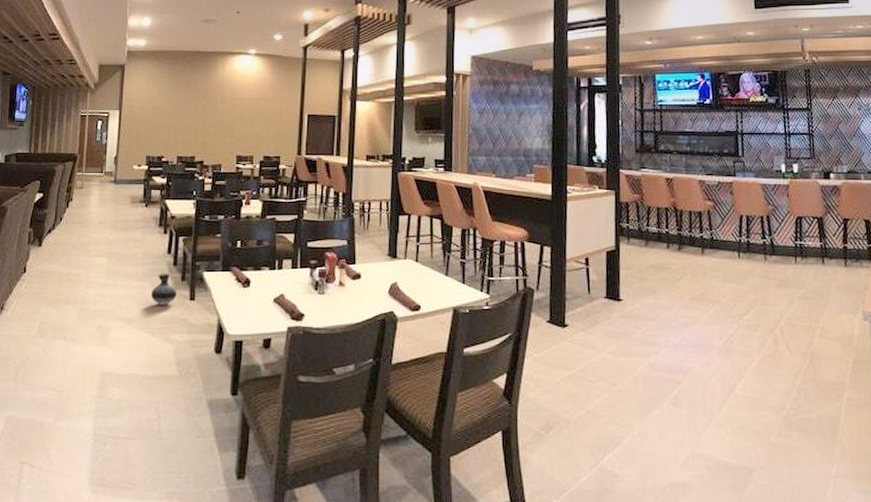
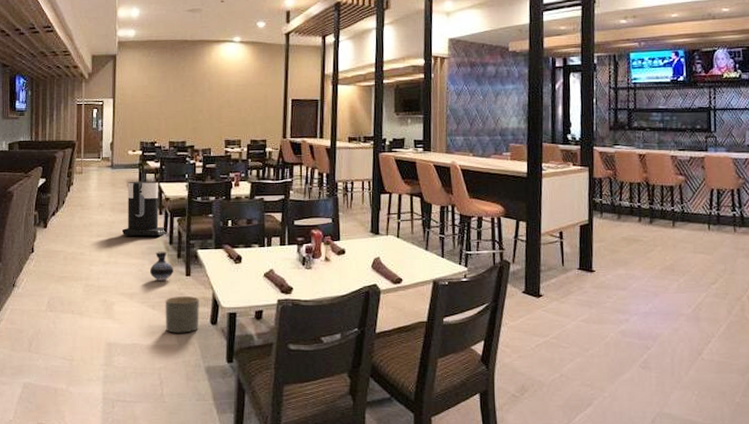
trash can: none [122,197,172,257] -> present [121,181,167,237]
planter: none [165,322,203,363] -> present [165,296,199,333]

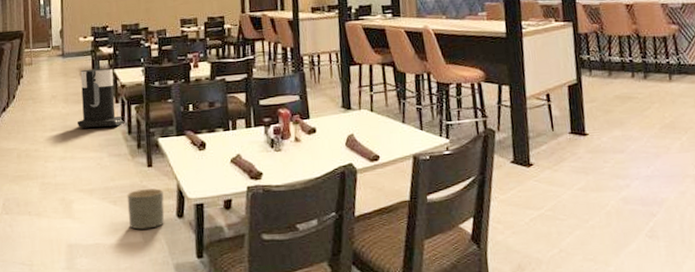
ceramic jug: present [150,251,174,281] -> none [109,142,135,174]

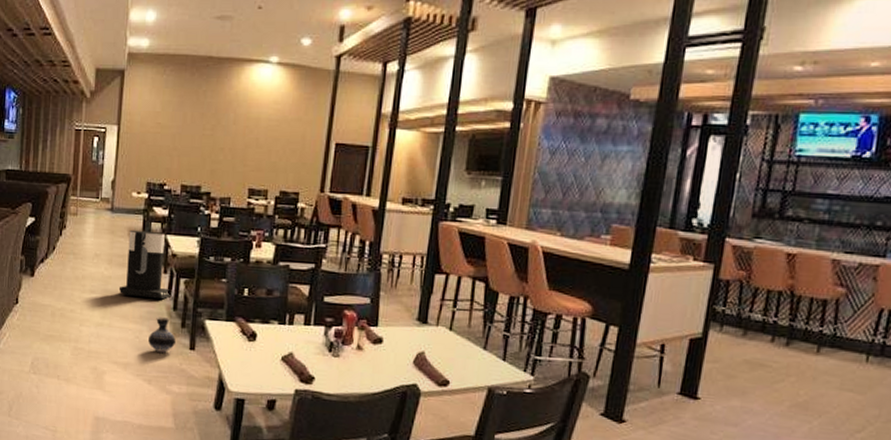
ceramic jug: none [109,142,135,174] -> present [148,317,177,353]
planter: present [127,188,165,230] -> none [162,372,203,416]

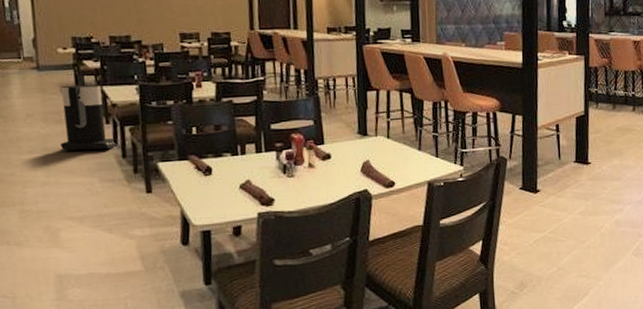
ceramic jug: present [148,317,177,353] -> none [101,166,132,201]

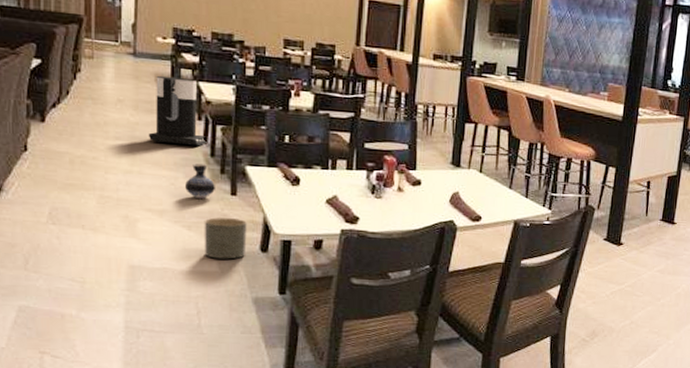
ceramic jug: none [101,166,132,201] -> present [185,163,216,199]
planter: none [123,215,168,258] -> present [204,217,247,260]

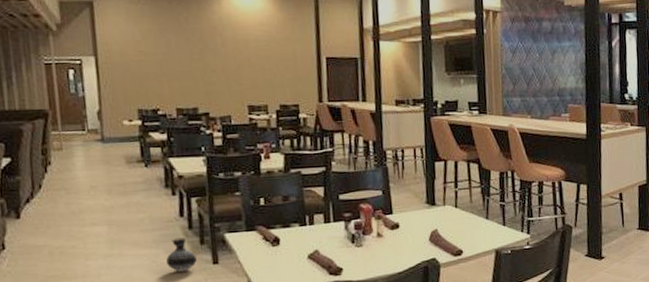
trash can: present [148,75,208,146] -> none [124,156,185,223]

